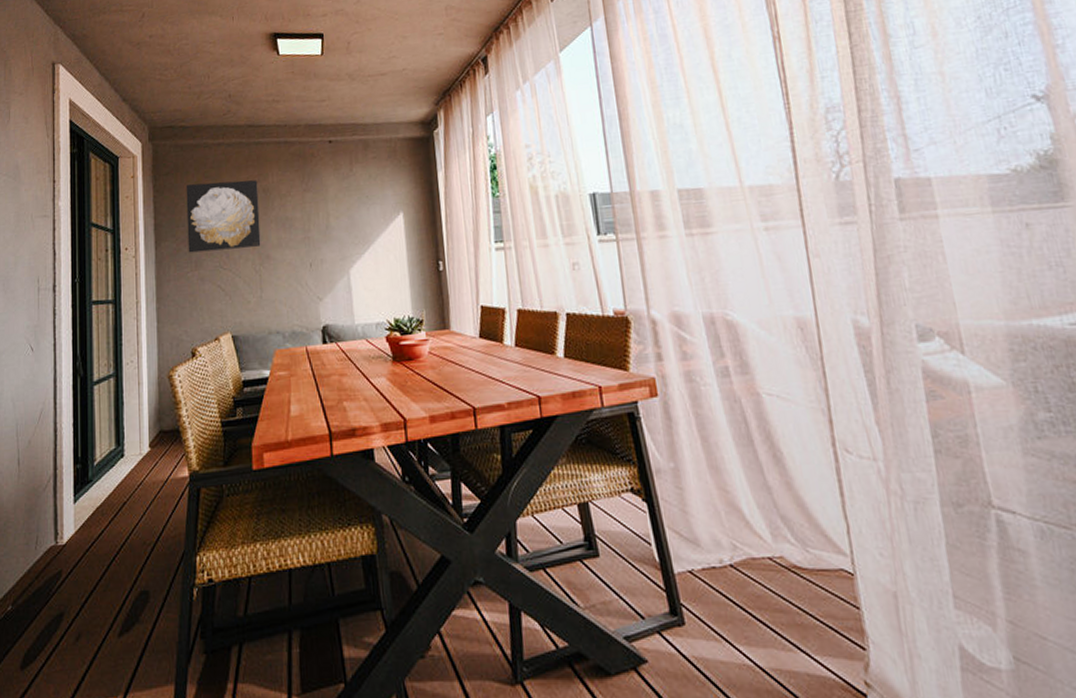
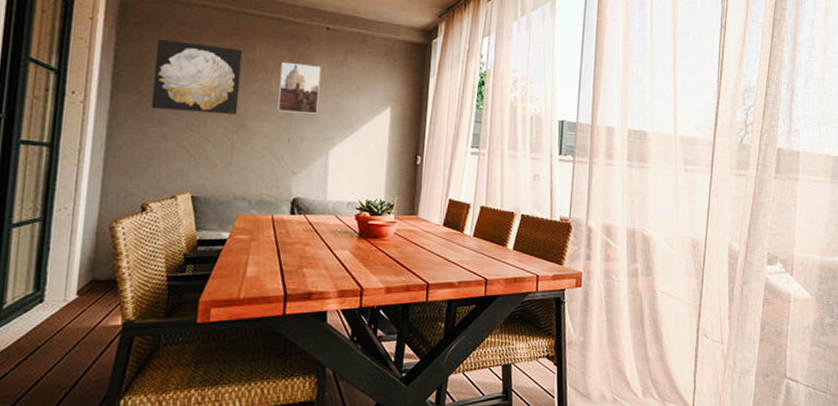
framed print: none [293,182,333,236] -> present [277,62,321,114]

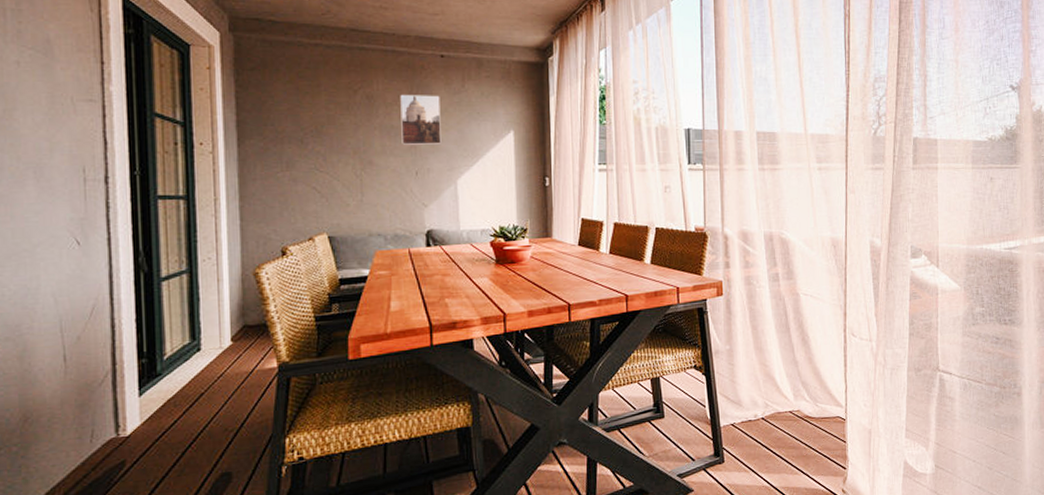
wall art: present [151,38,243,114] -> none [275,82,363,153]

